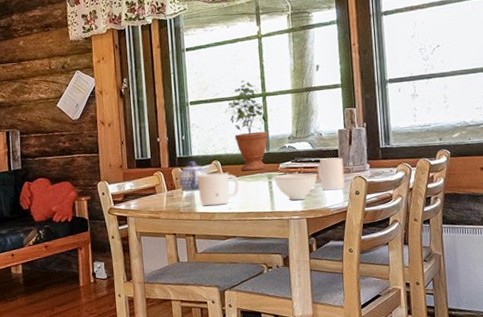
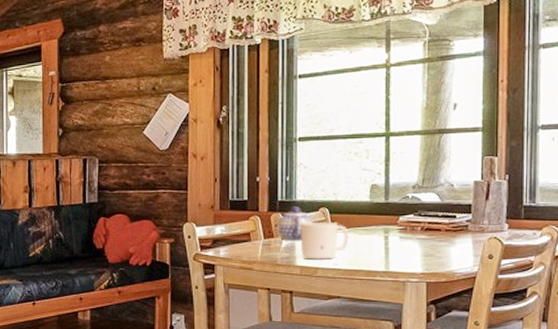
potted plant: present [225,80,269,171] -> none [339,116,389,222]
bowl: present [273,172,318,201] -> none [390,228,444,261]
cup: present [317,157,345,191] -> none [444,213,477,252]

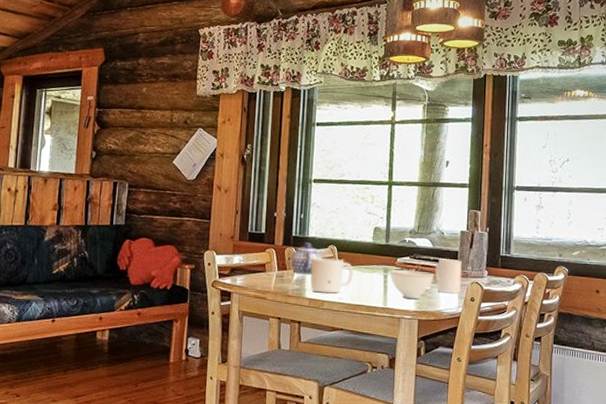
bowl: none [390,228,444,261] -> present [389,269,434,300]
cup: none [444,213,477,252] -> present [434,258,462,294]

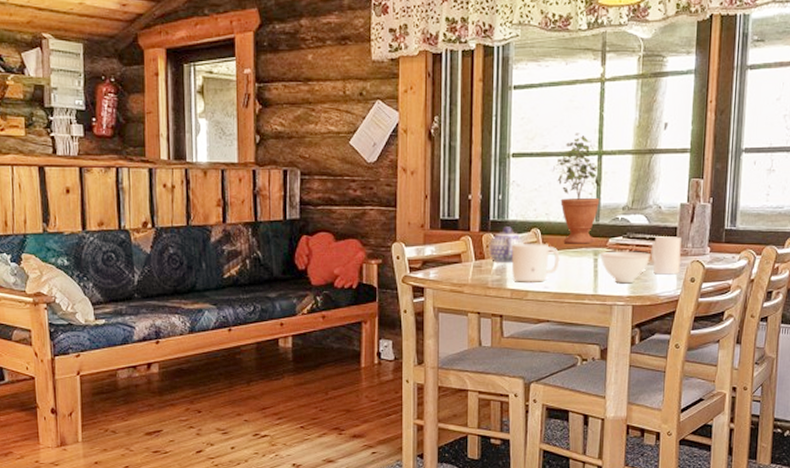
potted plant: none [348,165,391,262] -> present [552,133,601,244]

